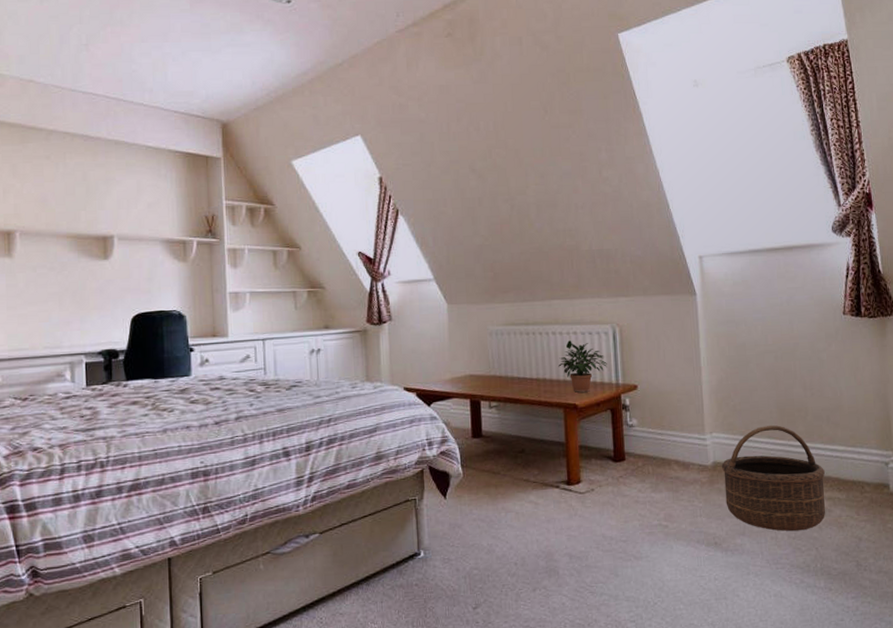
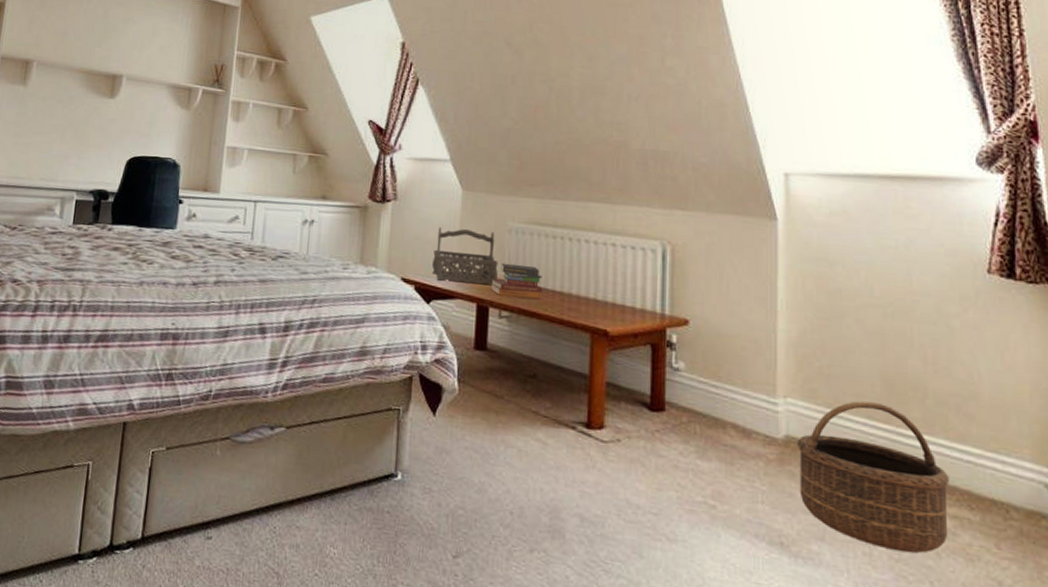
decorative basket: none [428,337,485,386] -> present [431,227,498,286]
books: none [480,361,523,389] -> present [491,262,543,300]
potted plant: present [558,340,607,393] -> none [589,252,652,318]

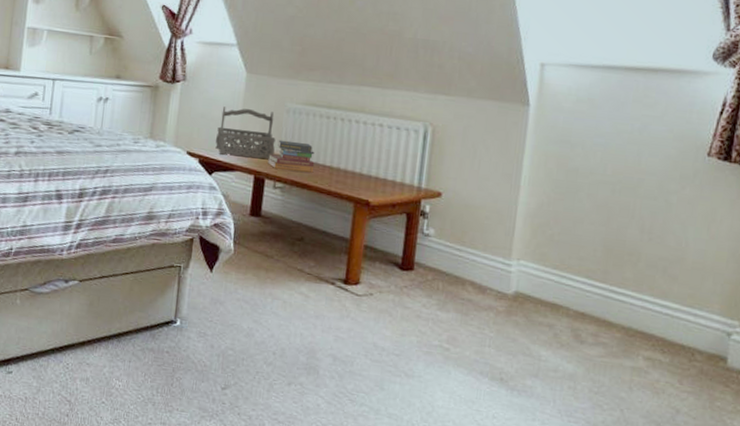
basket: present [796,401,949,554] -> none [521,263,649,388]

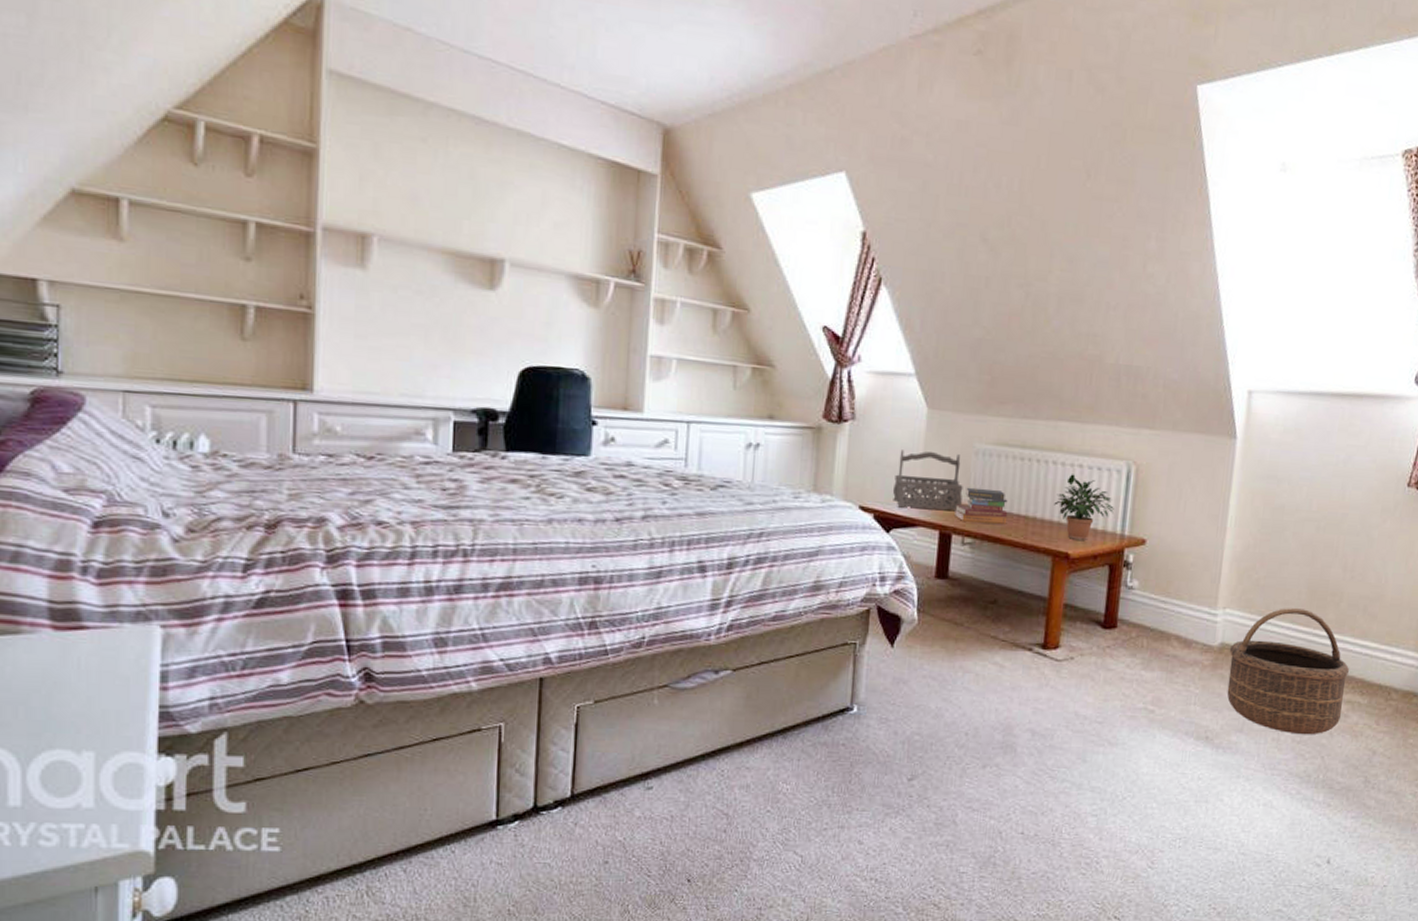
potted plant: none [356,132,412,190] -> present [1054,474,1114,540]
basket: none [521,263,649,388] -> present [1227,607,1349,735]

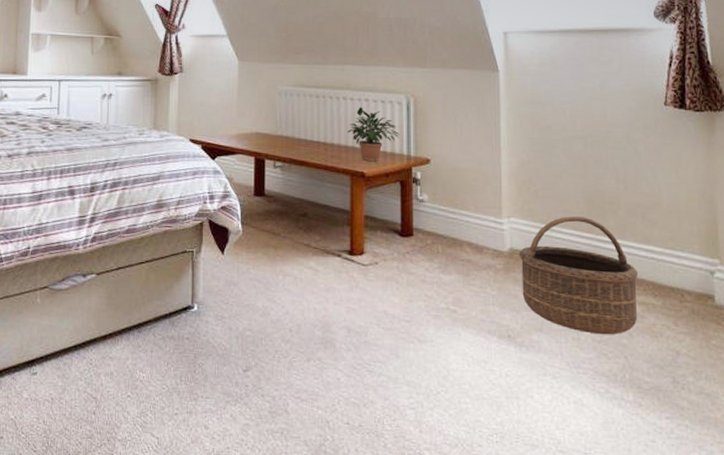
decorative basket: present [892,450,963,512] -> none [215,94,271,141]
books: present [955,487,1008,524] -> none [266,121,310,150]

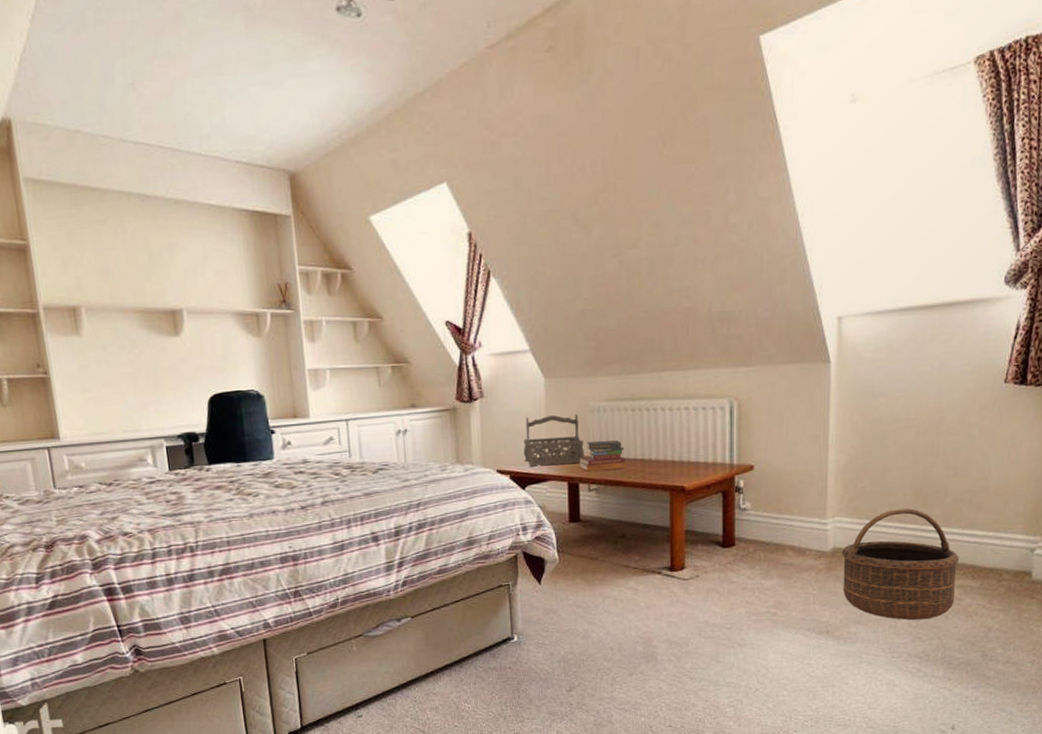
decorative basket: none [215,94,271,141] -> present [523,414,584,468]
books: none [266,121,310,150] -> present [579,440,626,471]
potted plant: present [348,107,399,161] -> none [666,417,721,474]

